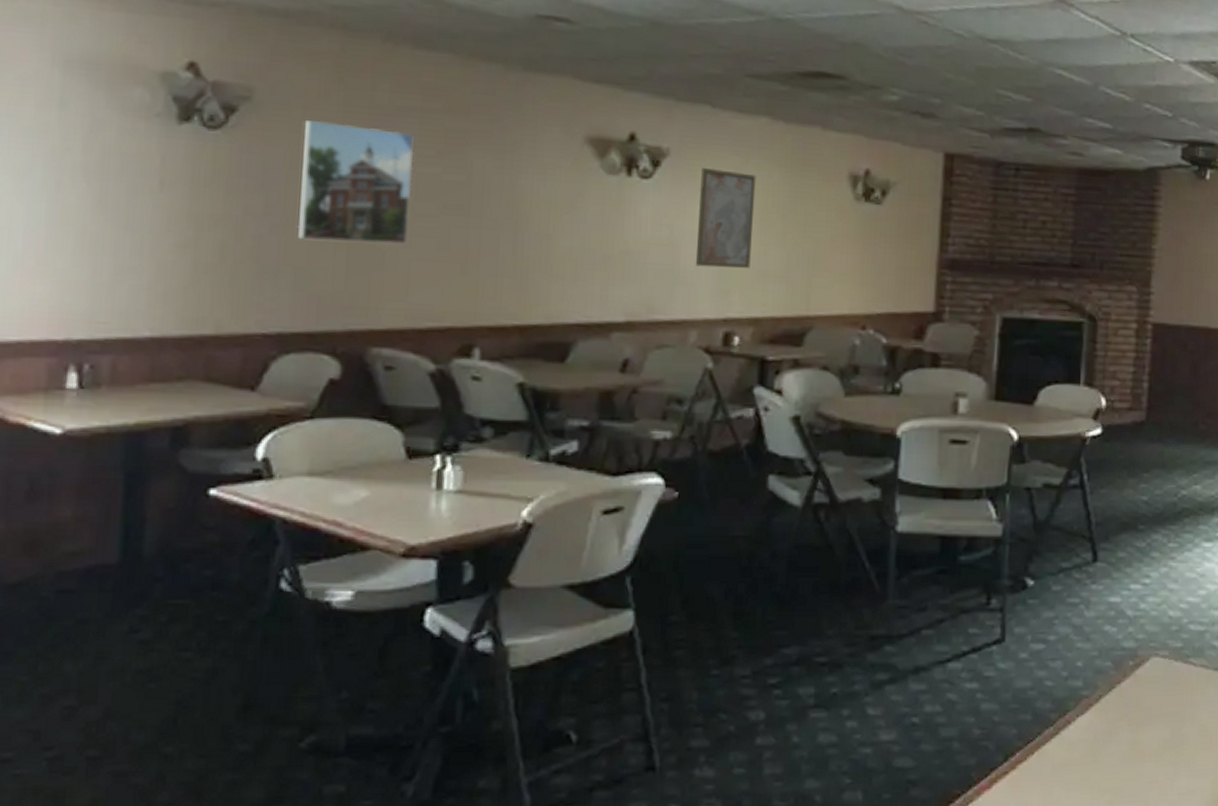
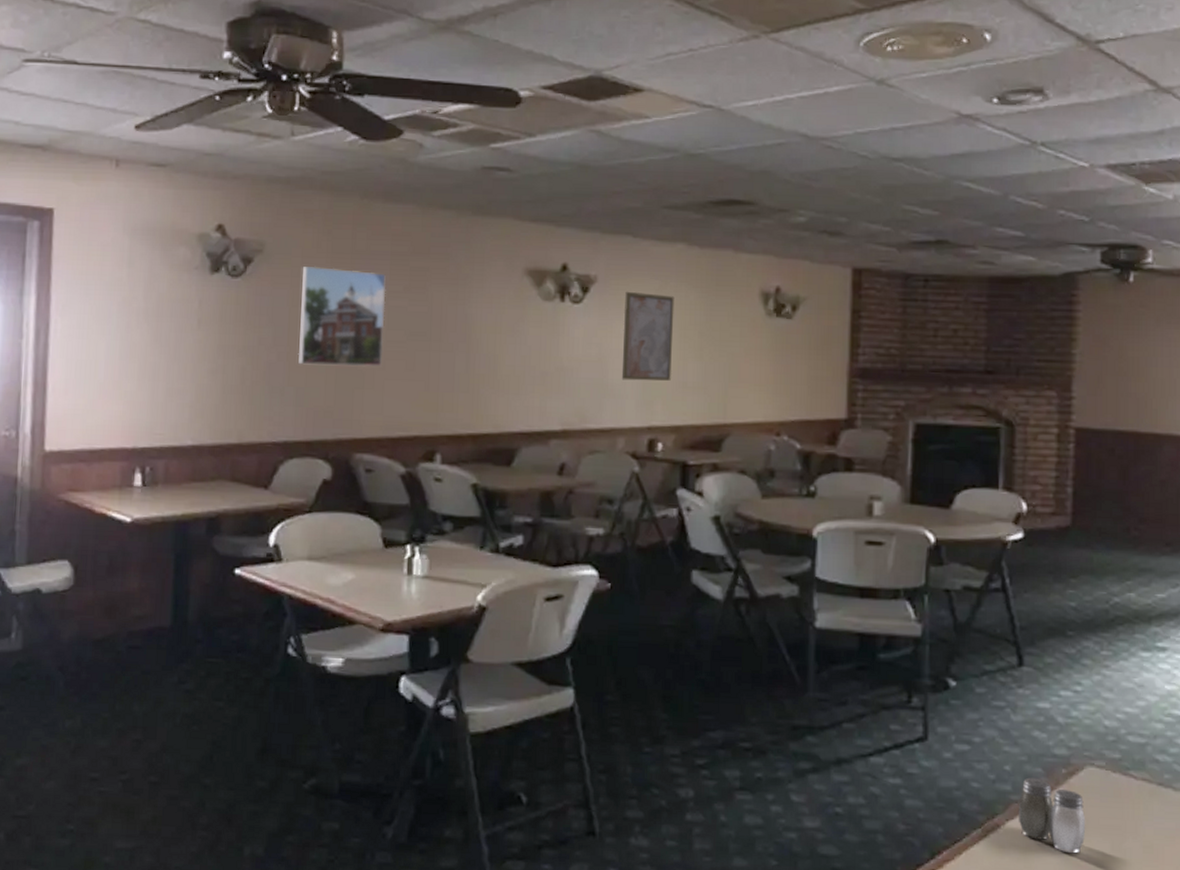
salt and pepper shaker: none [1087,672,1149,744] -> present [1018,777,1086,854]

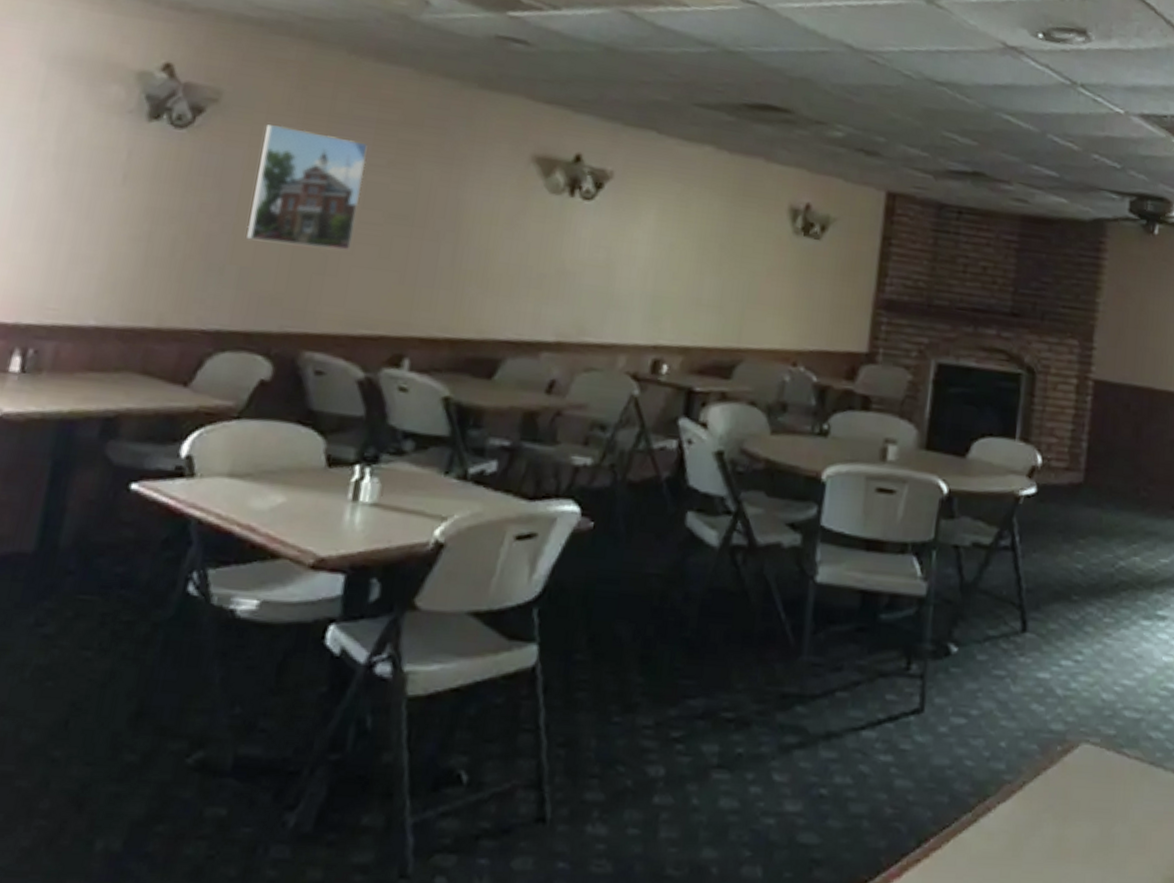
wall art: present [621,291,675,381] -> none [629,192,697,296]
salt and pepper shaker: present [1018,777,1086,854] -> none [1009,755,1077,840]

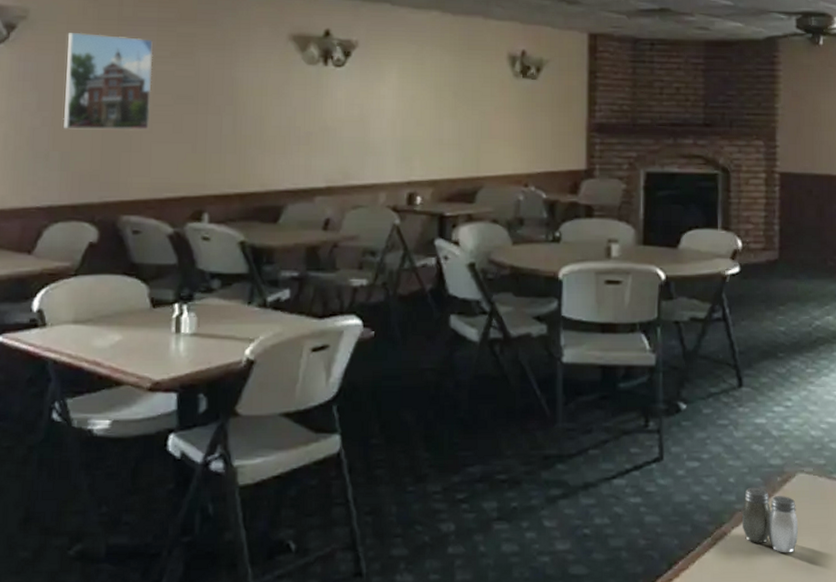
salt and pepper shaker: none [1009,755,1077,840] -> present [741,487,799,553]

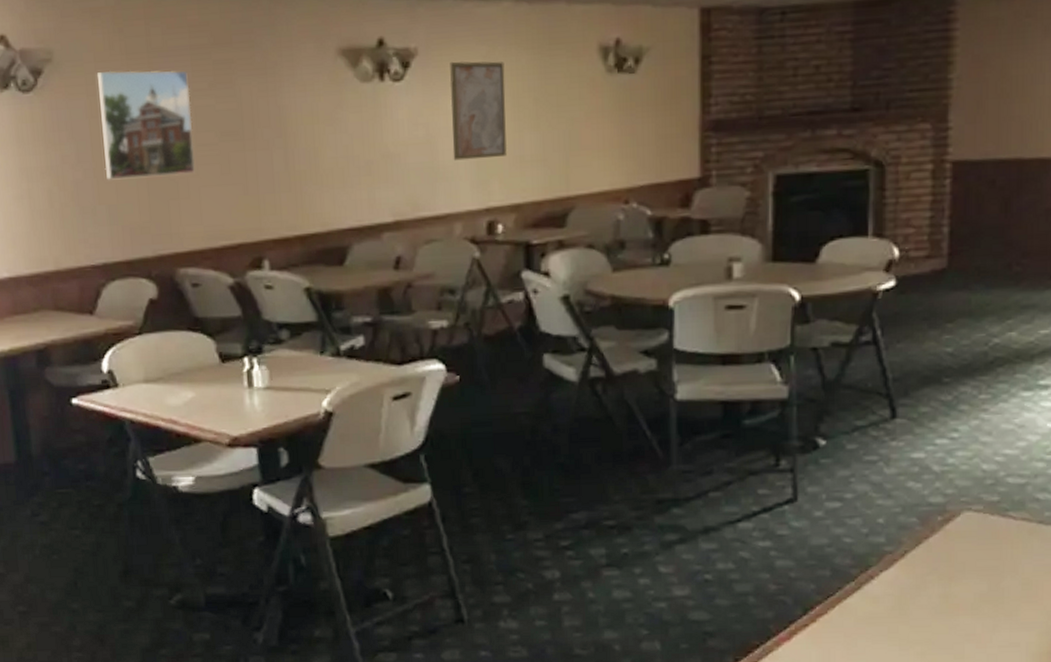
wall art: none [382,55,430,139] -> present [450,61,507,161]
salt and pepper shaker: present [741,487,799,553] -> none [892,527,963,597]

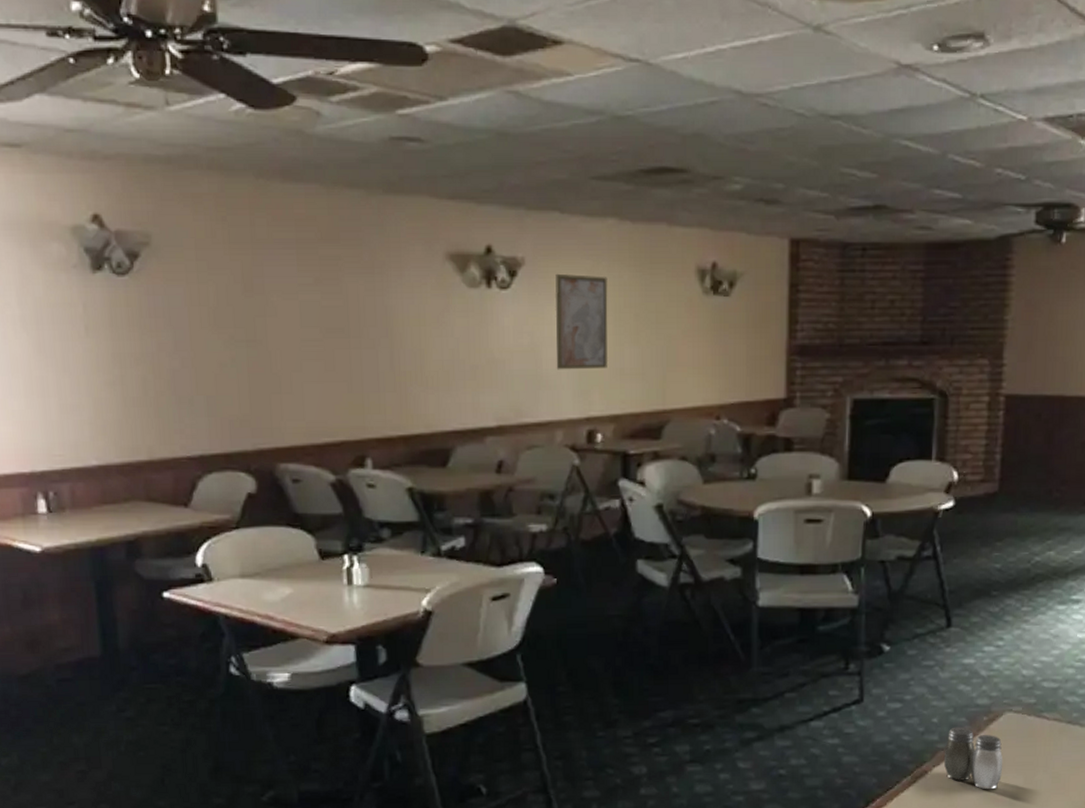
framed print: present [96,70,195,180] -> none [197,259,299,371]
salt and pepper shaker: none [892,527,963,597] -> present [943,726,1003,790]

